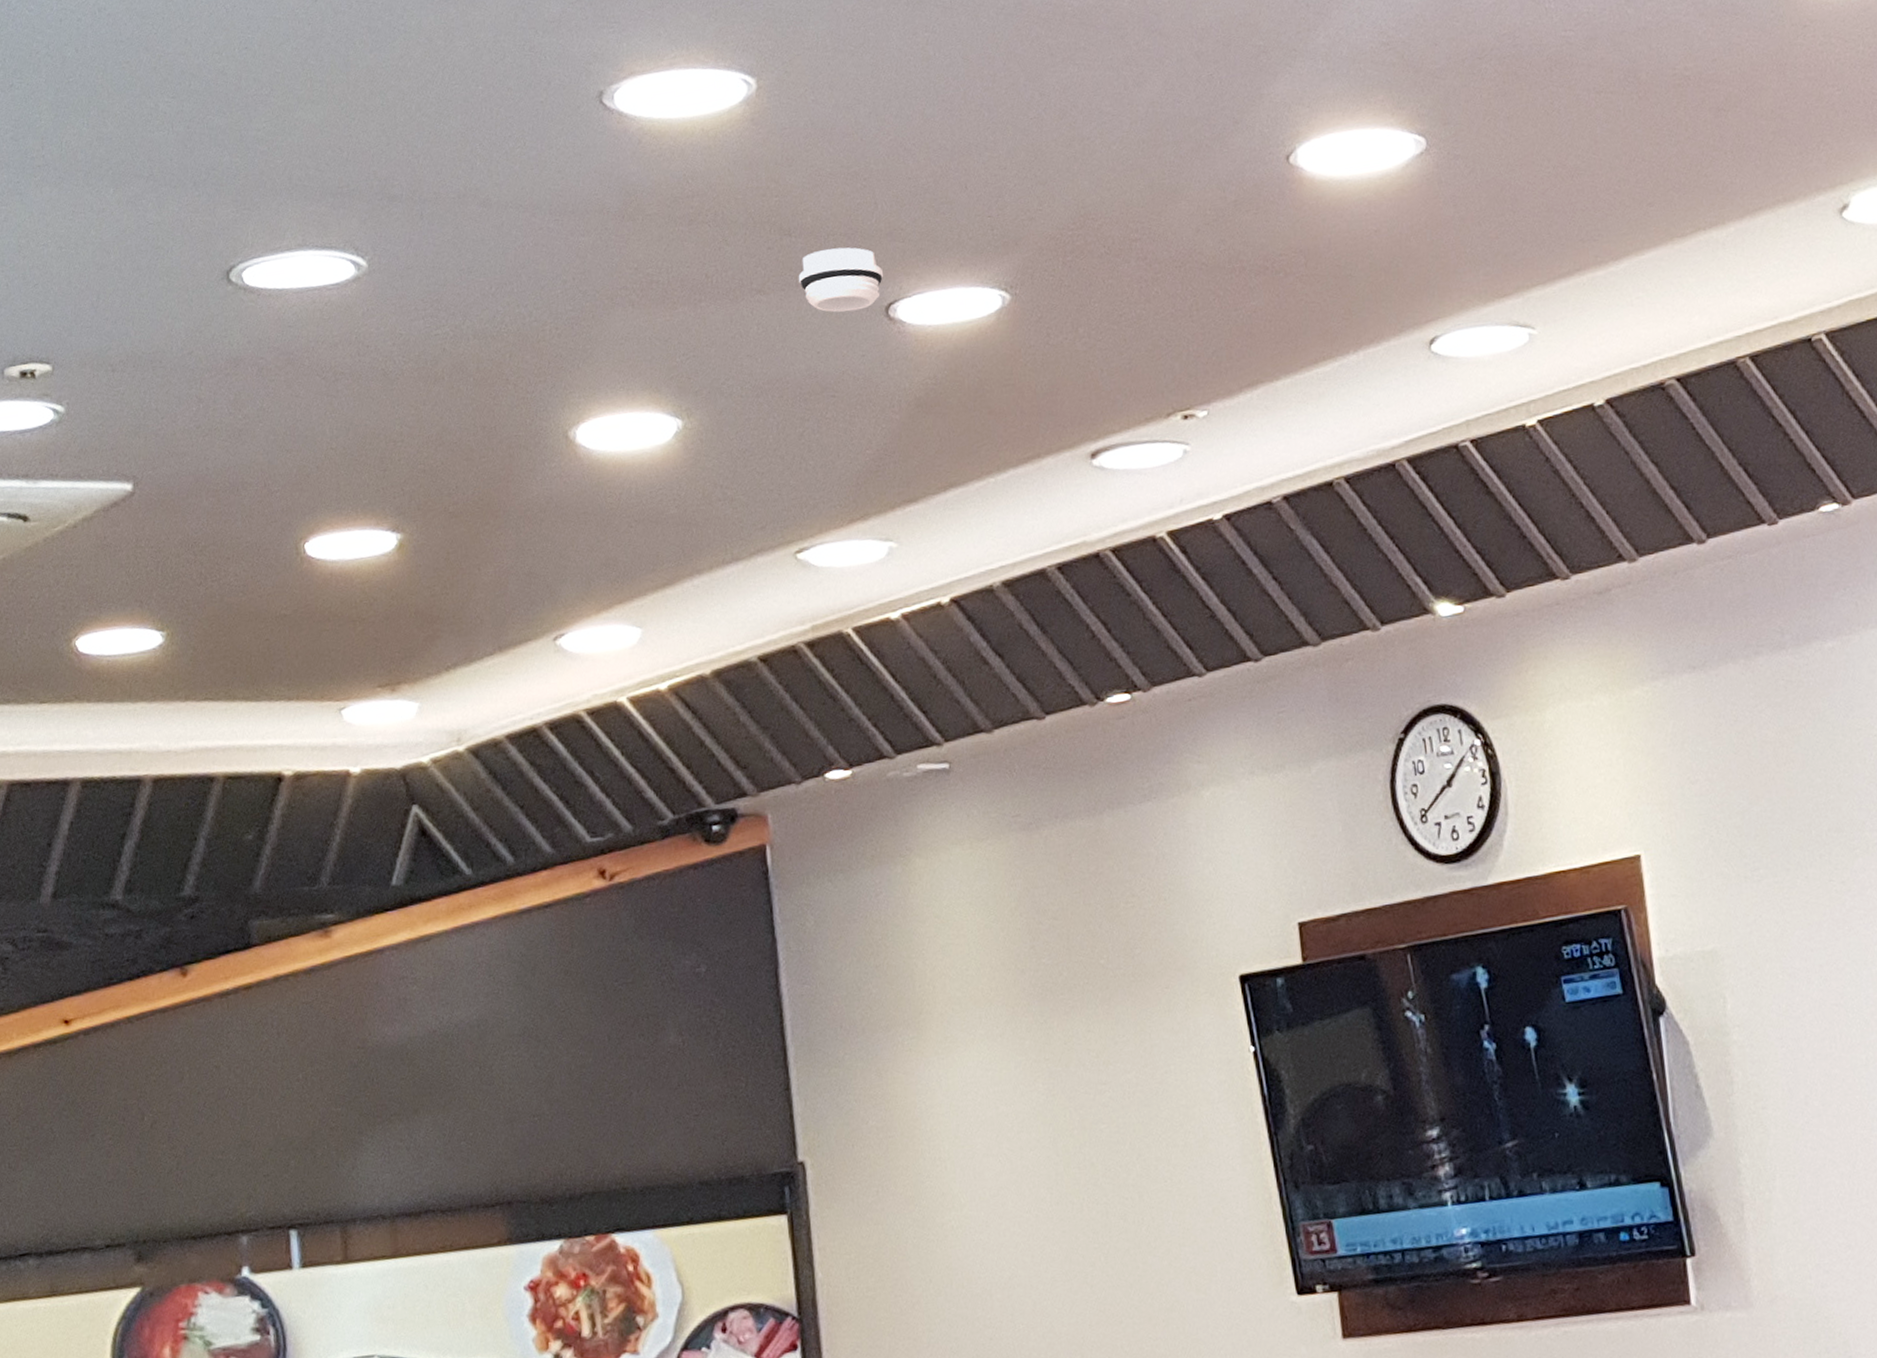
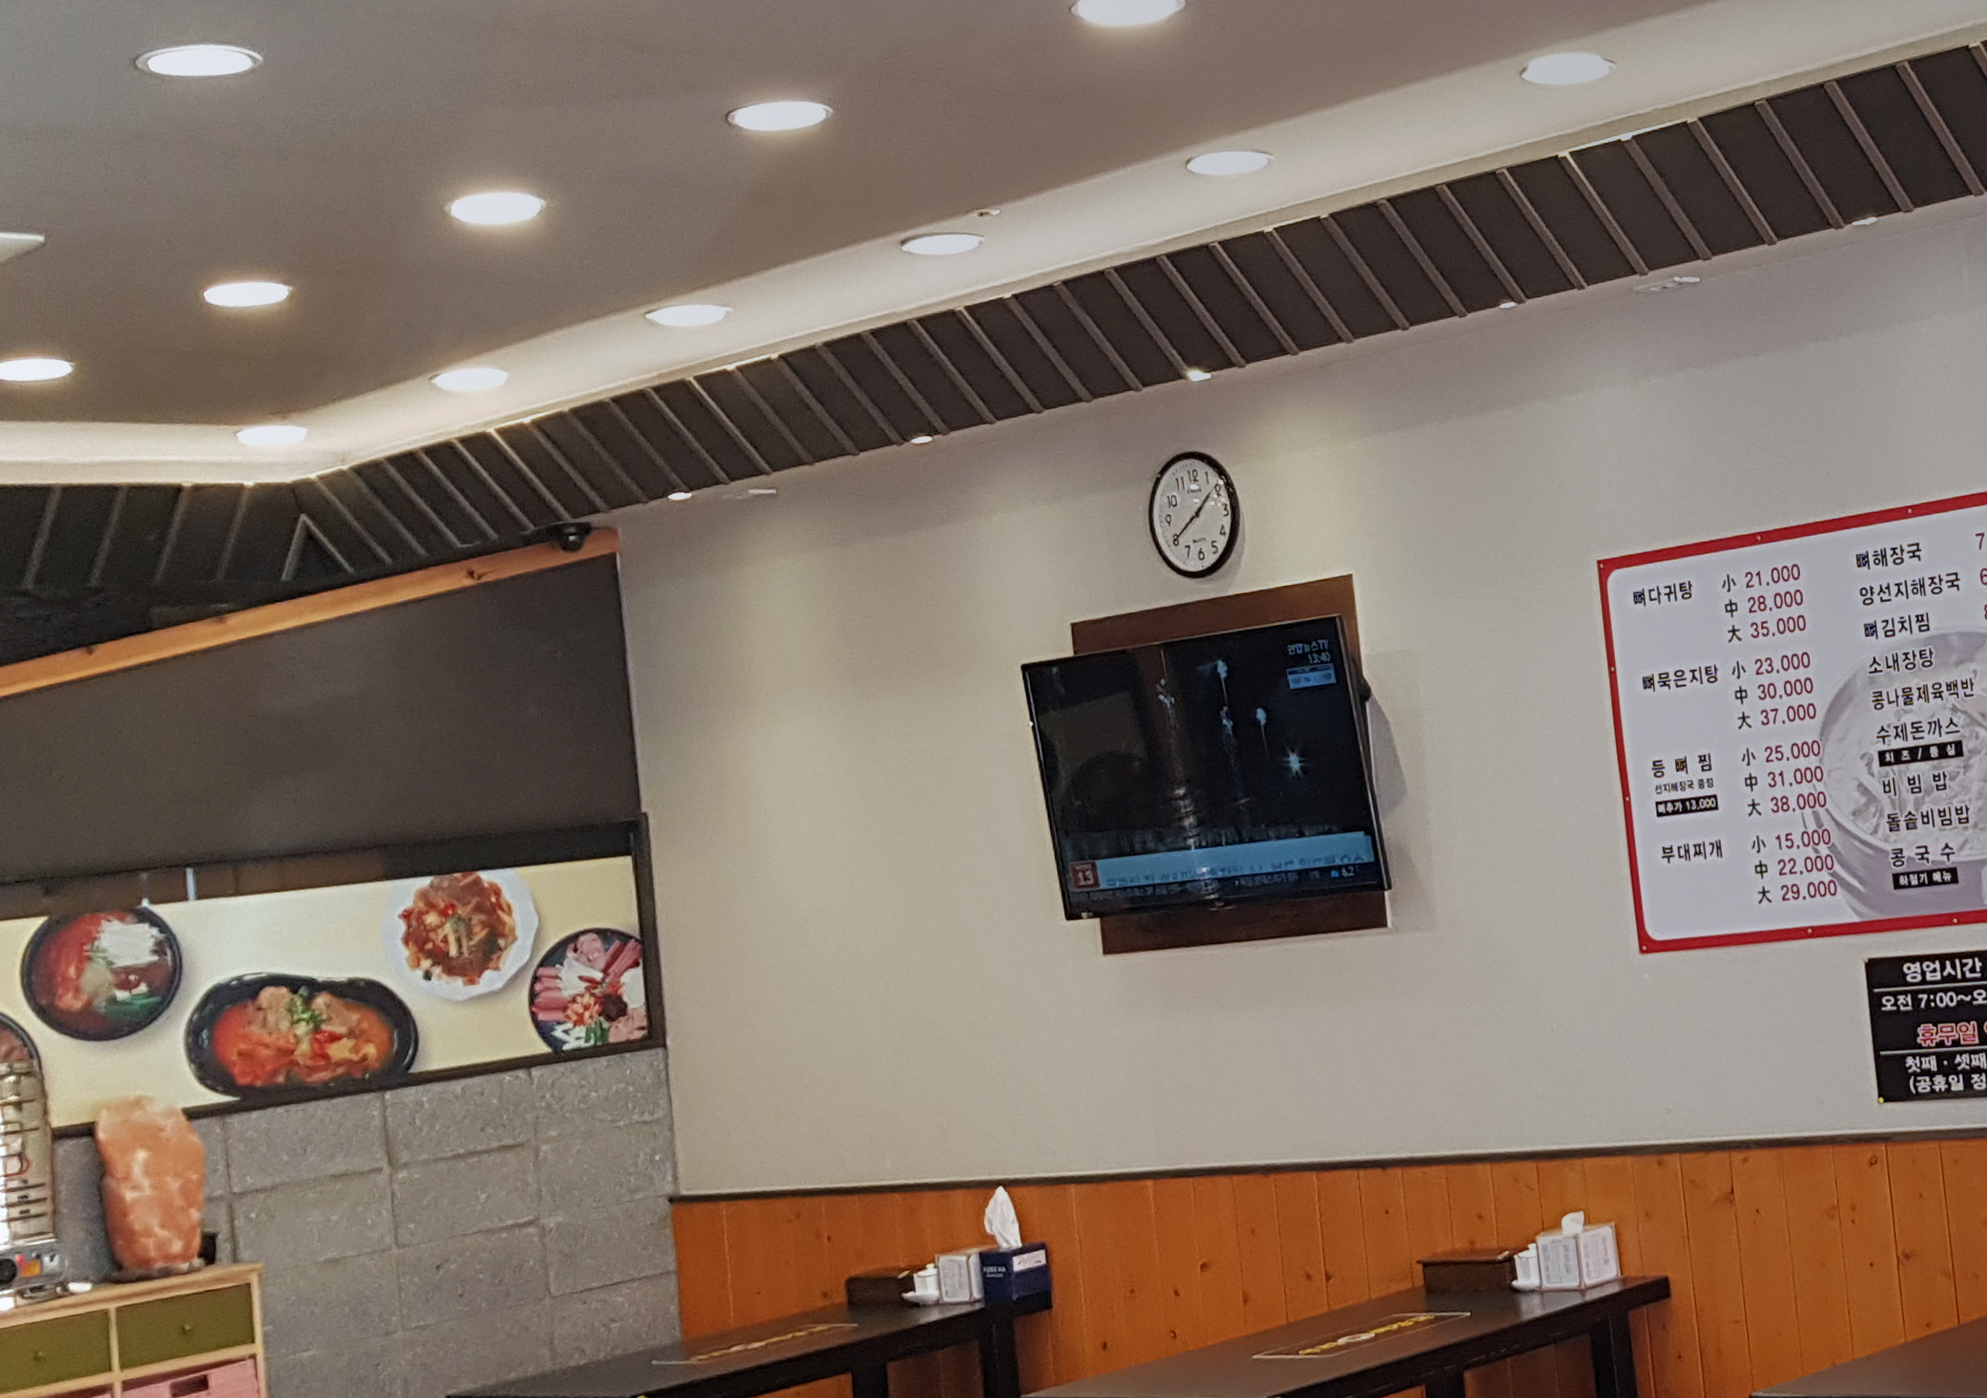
smoke detector: present [798,247,883,313] -> none [649,63,723,117]

